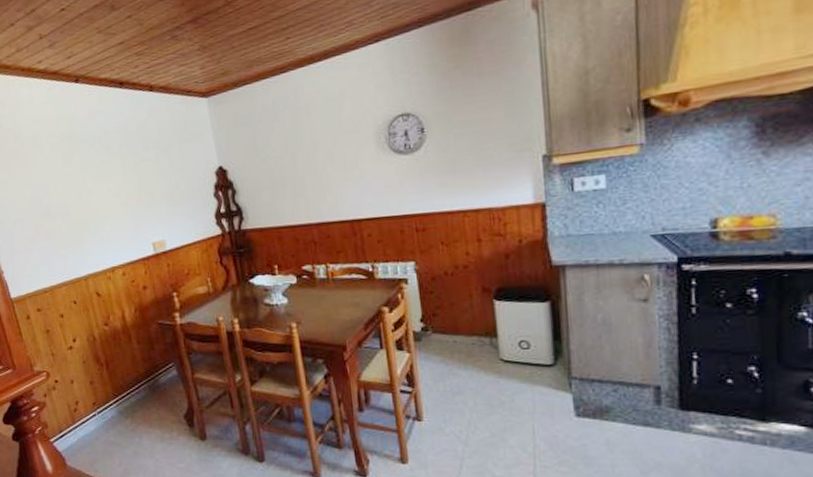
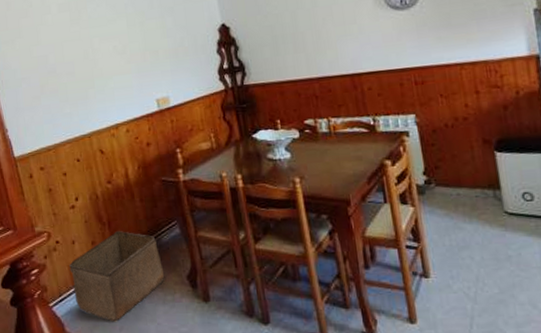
storage bin: none [68,372,163,457] -> present [69,231,165,322]

